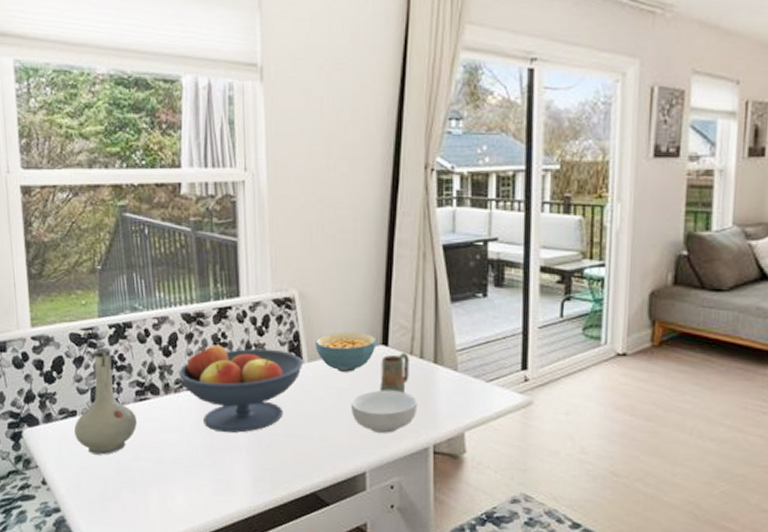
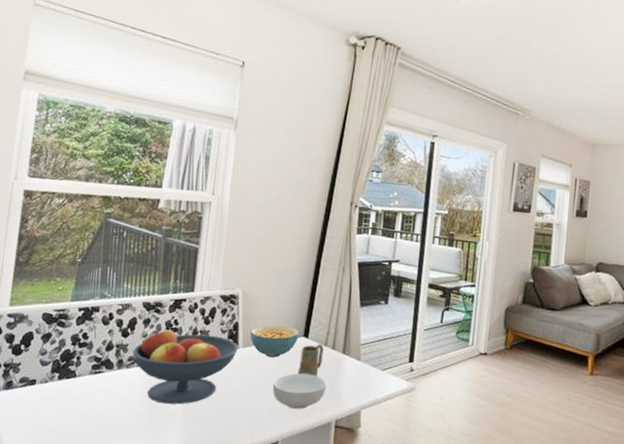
vase: present [73,347,137,455] -> none [30,326,89,420]

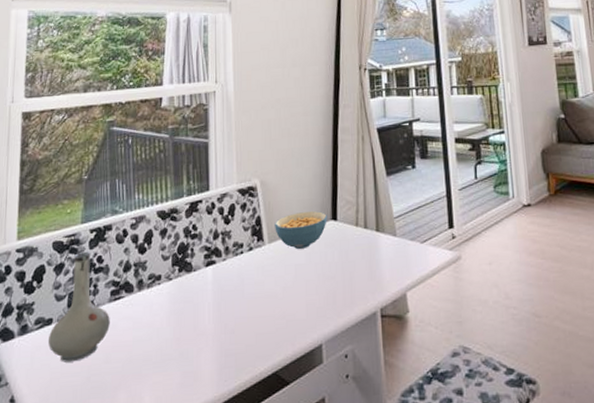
vase: none [30,326,89,420] -> present [47,251,110,362]
fruit bowl: present [132,329,238,405] -> none [152,235,264,323]
cereal bowl: present [273,373,327,409] -> none [307,260,365,303]
mug: present [297,344,324,376] -> none [331,225,356,263]

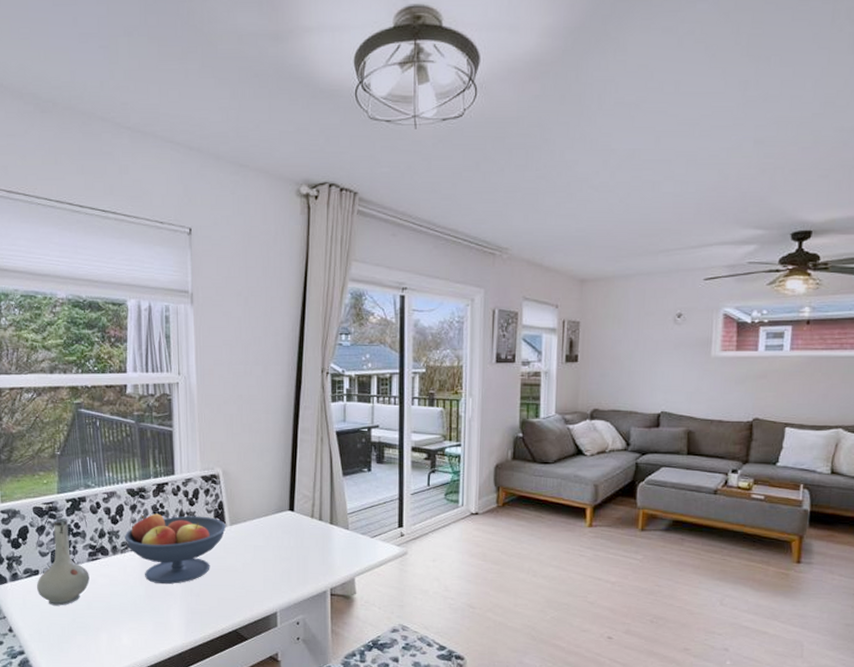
fruit bowl: none [152,235,264,323] -> present [124,513,226,585]
cereal bowl: present [275,211,327,249] -> none [236,501,285,533]

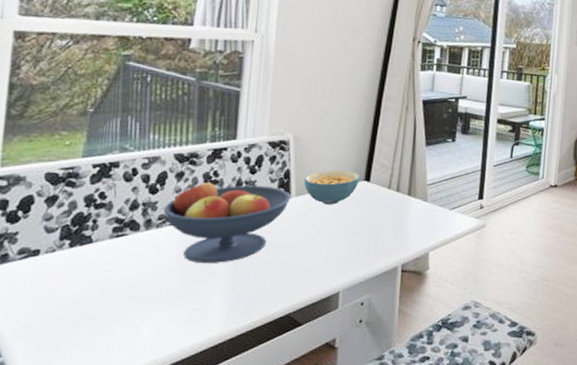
vase: present [36,517,90,606] -> none [32,186,110,294]
cereal bowl: none [236,501,285,533] -> present [304,170,360,204]

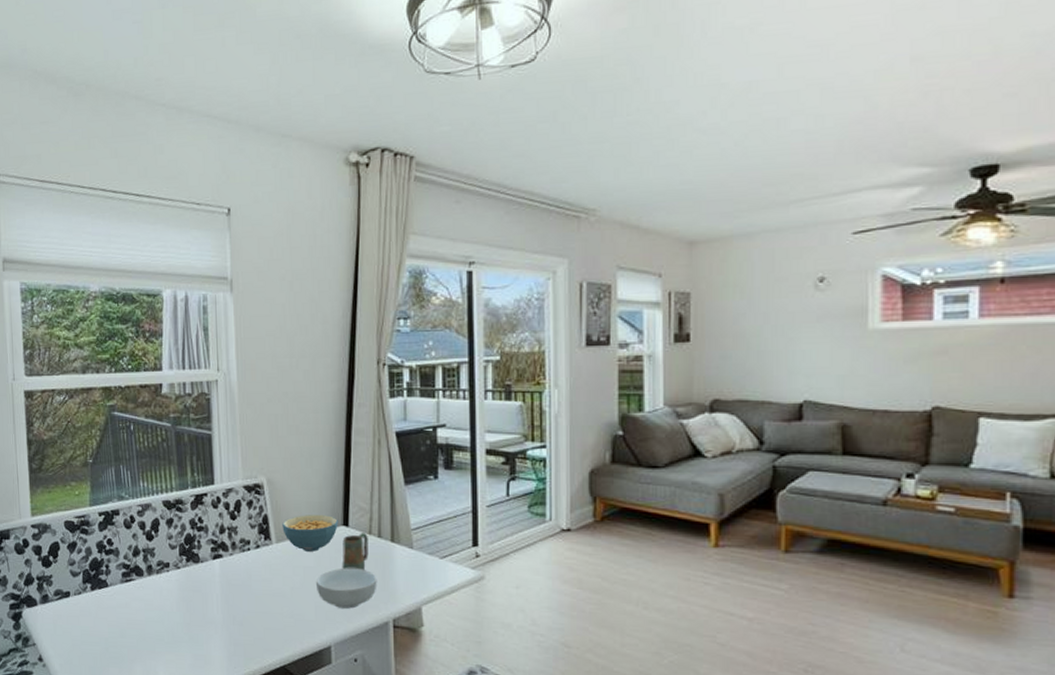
fruit bowl: present [163,182,291,264] -> none [160,528,271,611]
cereal bowl: none [332,219,391,256] -> present [317,568,377,609]
mug: none [359,187,387,221] -> present [342,533,369,570]

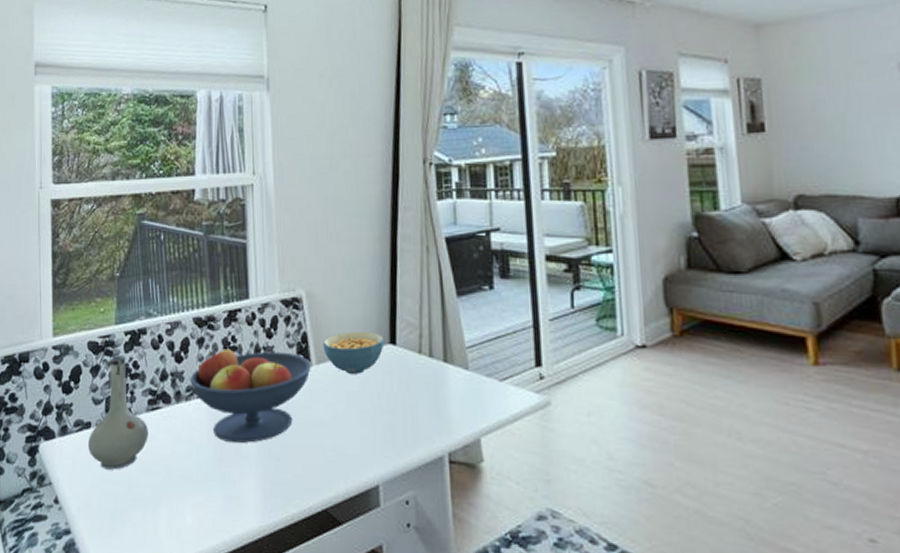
vase: none [67,533,123,633] -> present [87,354,148,470]
fruit bowl: none [160,528,271,611] -> present [190,349,311,444]
cereal bowl: present [317,568,377,609] -> none [362,392,430,441]
mug: present [342,533,369,570] -> none [389,352,419,395]

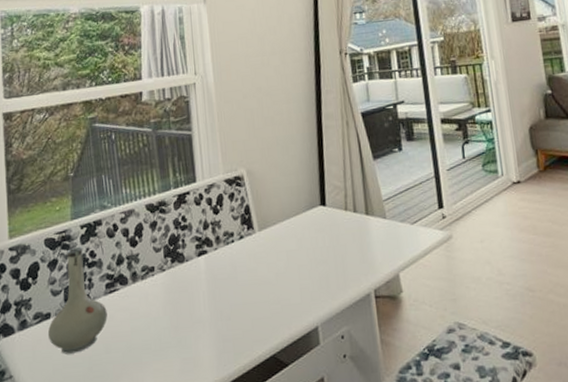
fruit bowl: present [190,349,311,444] -> none [145,224,254,311]
cereal bowl: present [323,332,384,374] -> none [263,197,316,236]

